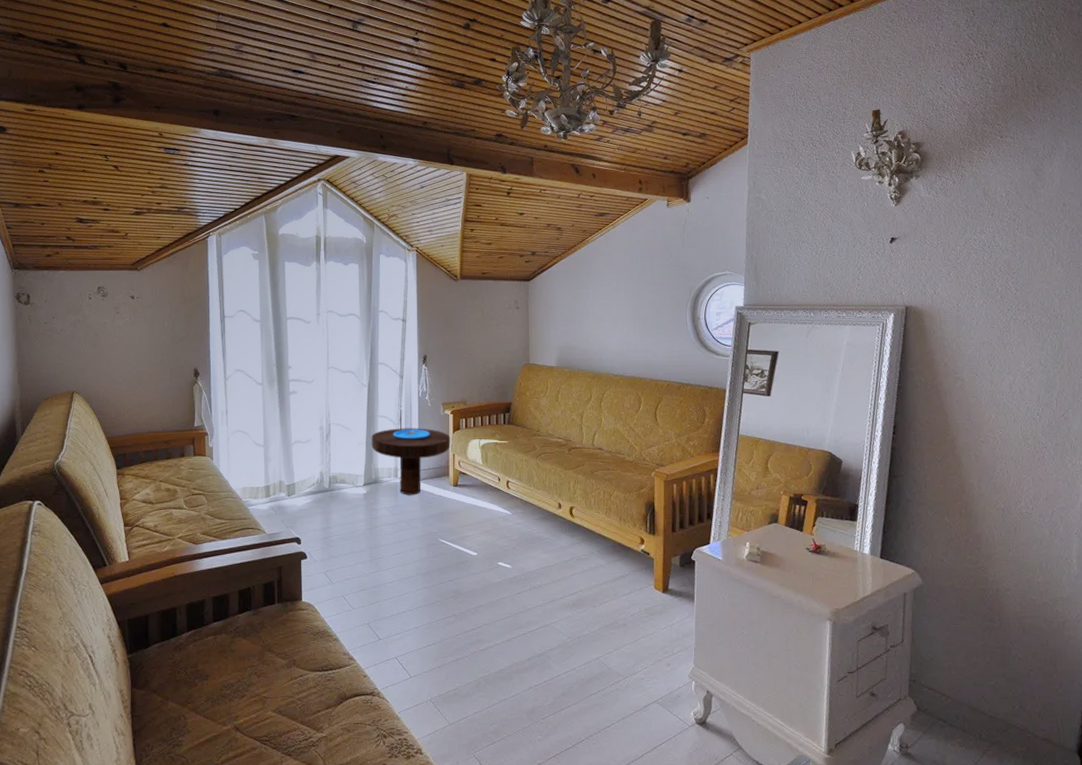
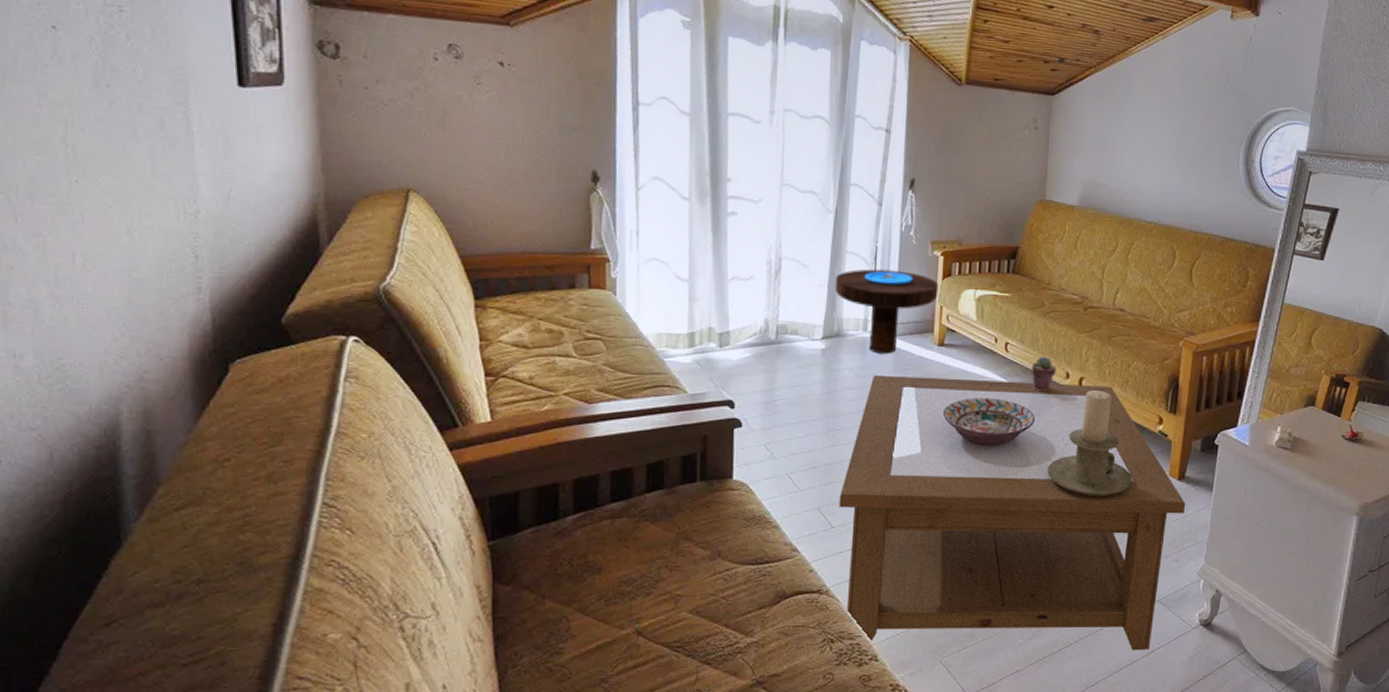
coffee table: none [384,512,672,747] -> present [839,375,1186,651]
decorative bowl: none [460,527,536,568] -> present [942,398,1036,446]
potted succulent: none [529,490,550,520] -> present [1031,356,1056,392]
candle holder: none [549,518,624,609] -> present [1047,391,1133,497]

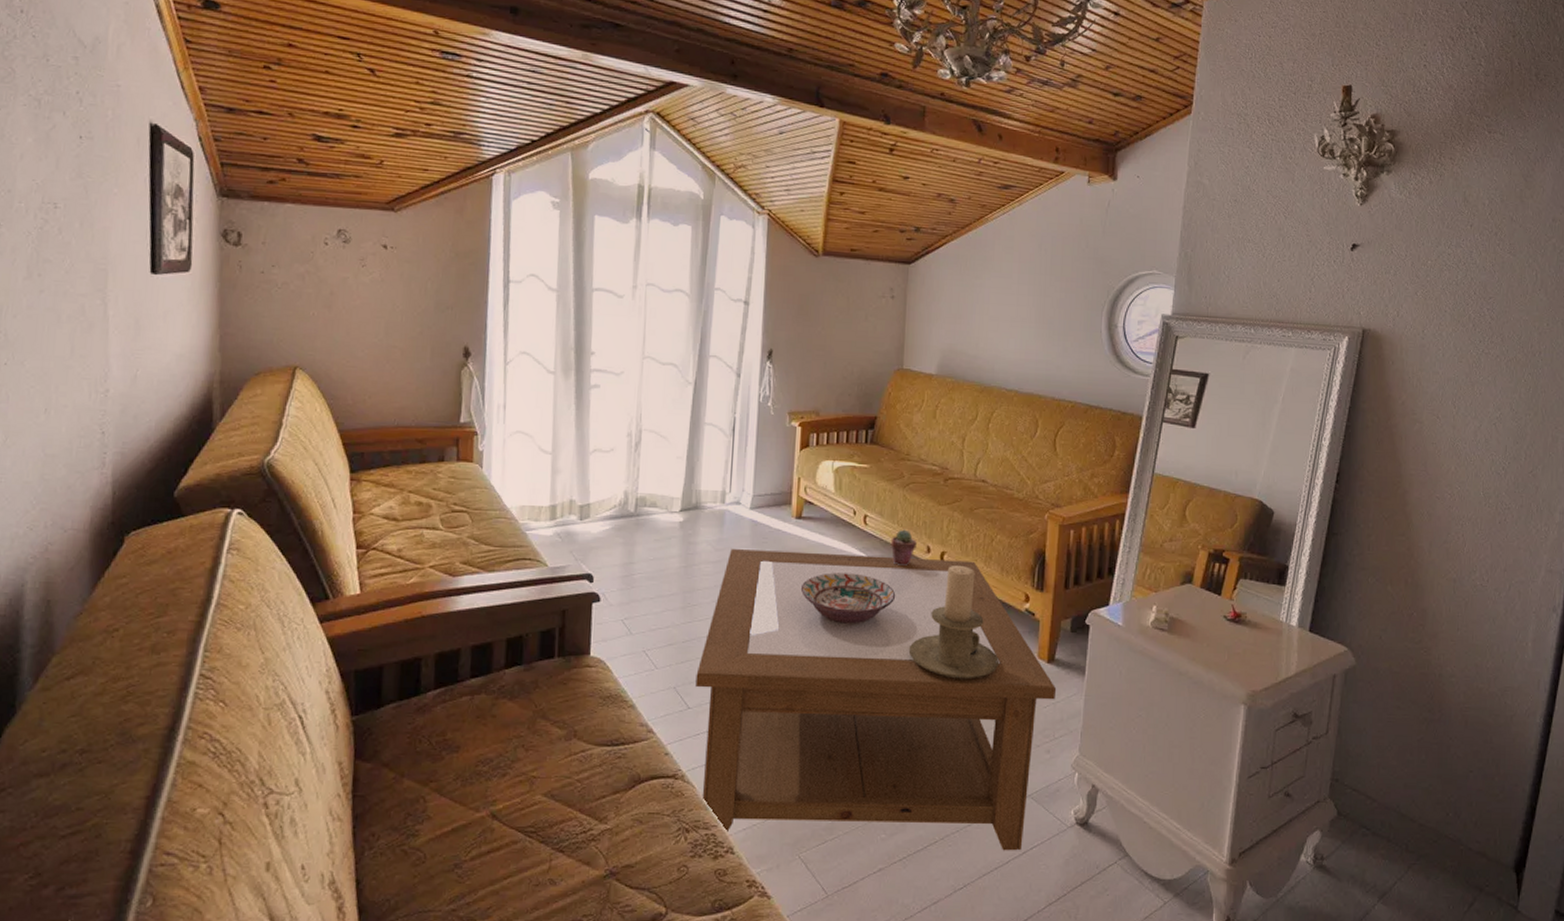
side table: present [834,269,939,354] -> none [693,440,796,527]

